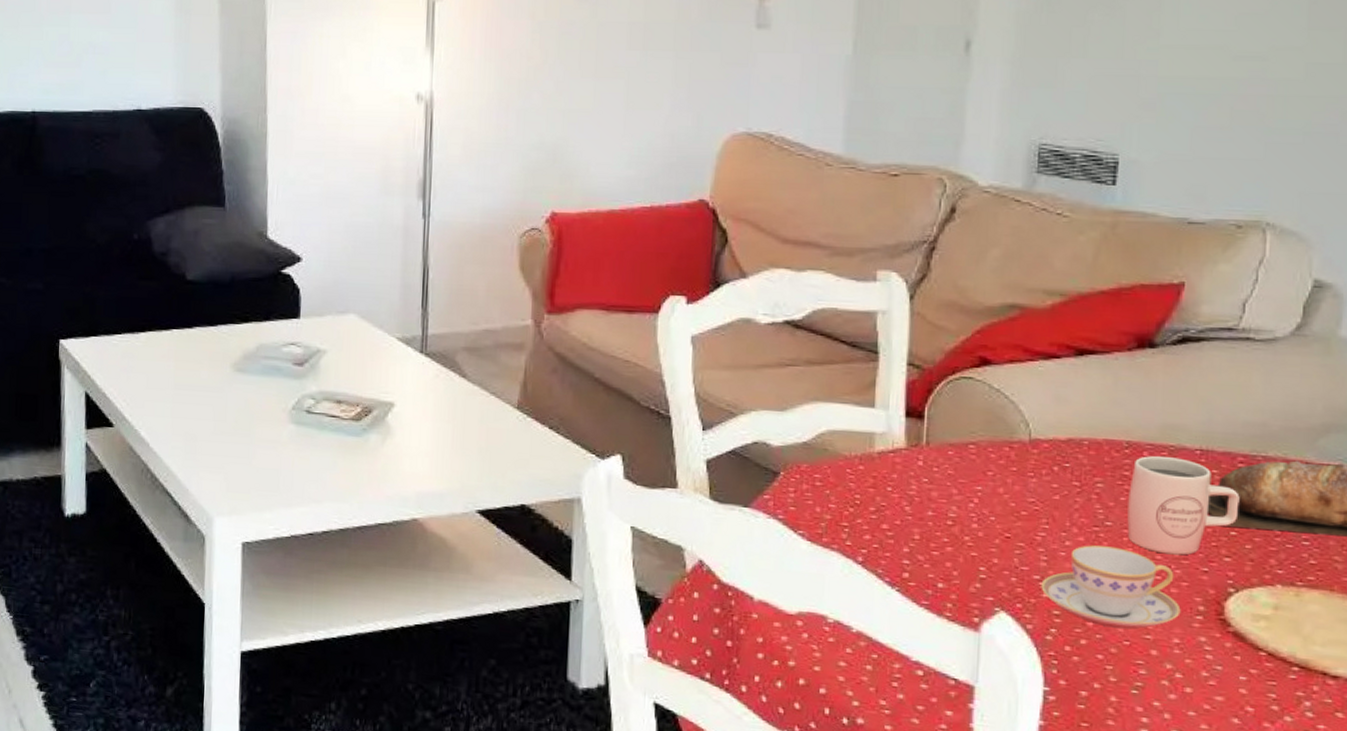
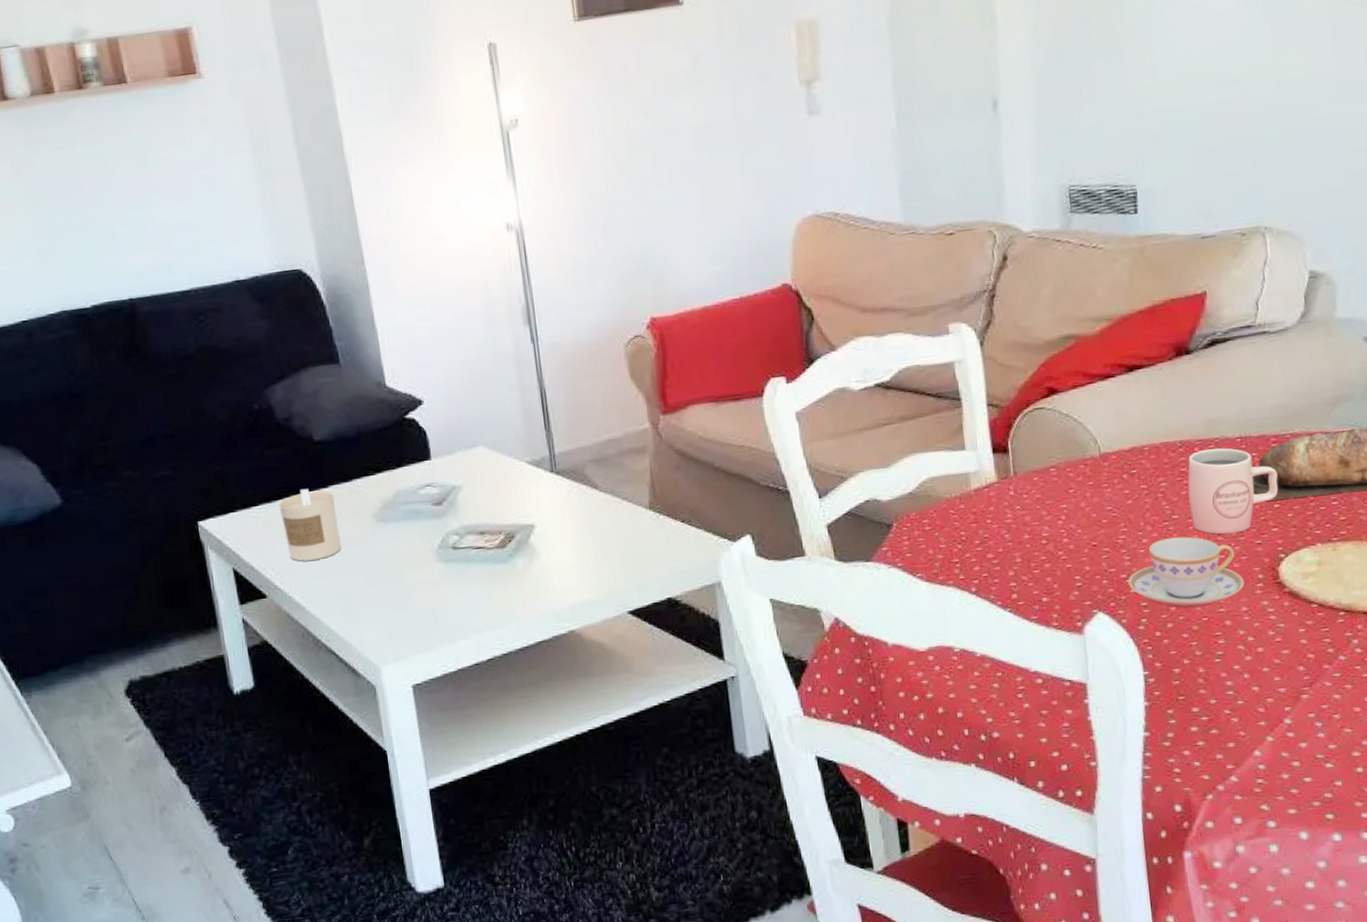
candle: none [140,325,196,399] -> present [278,488,341,562]

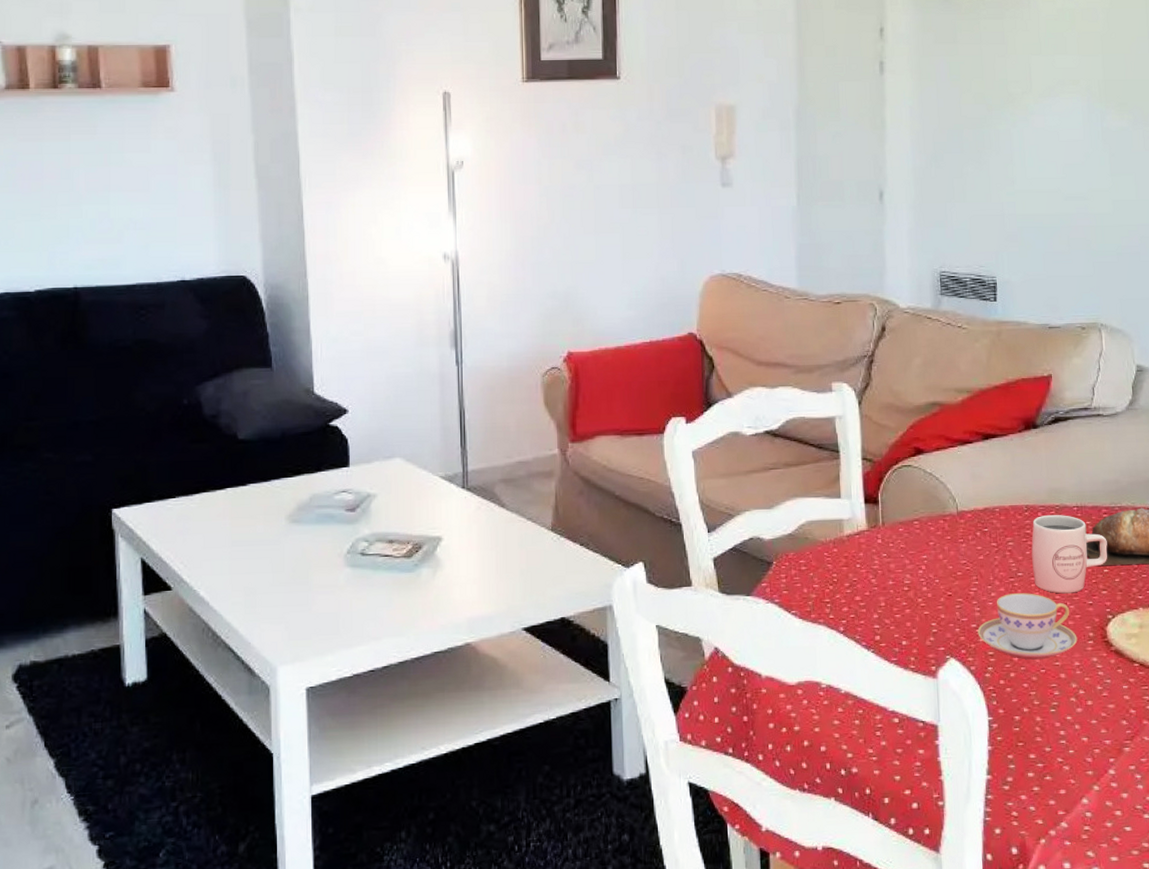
candle: present [278,488,341,562] -> none [195,484,252,556]

